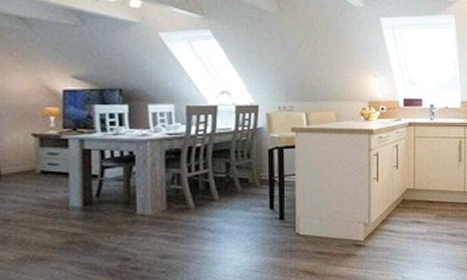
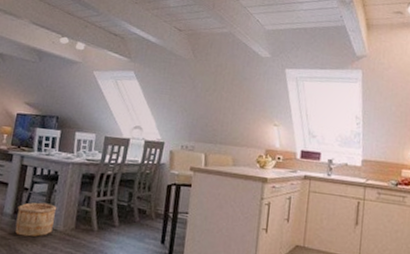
wooden bucket: none [87,188,140,229] -> present [15,202,57,237]

